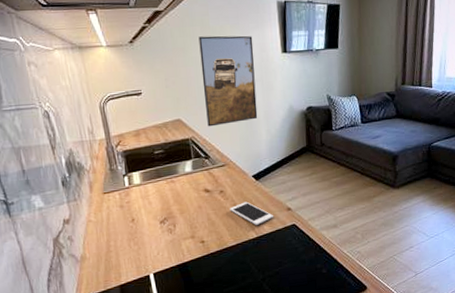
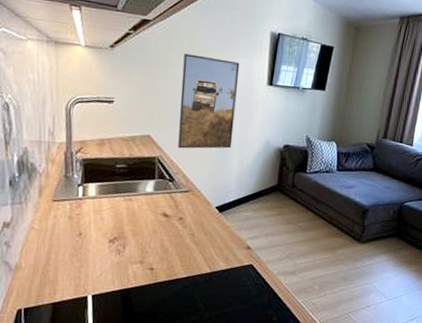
cell phone: present [229,201,273,225] -> none [186,233,231,260]

